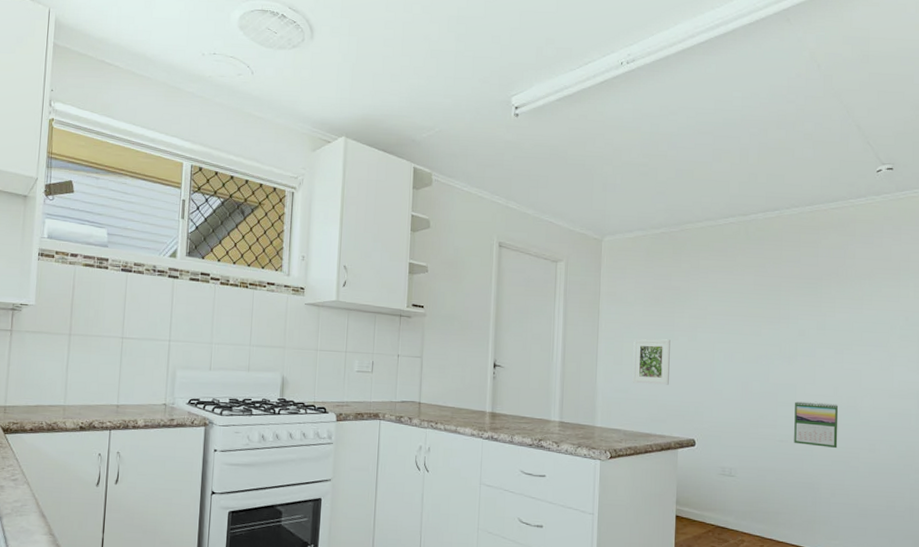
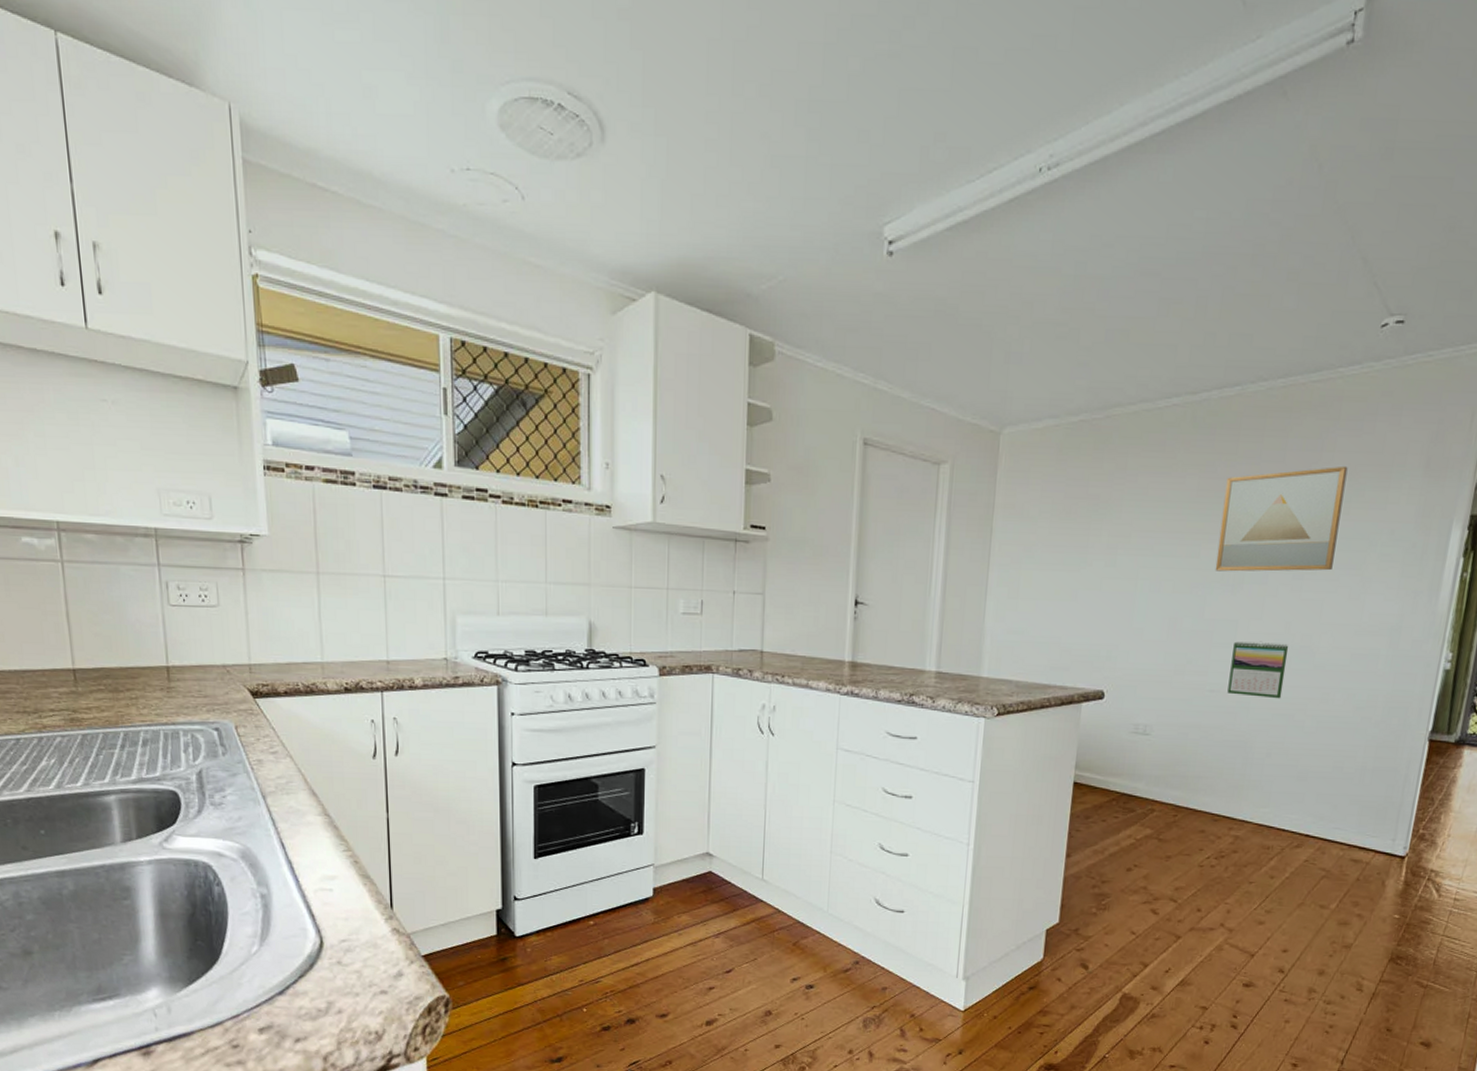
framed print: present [632,339,670,385] -> none [1030,564,1082,624]
wall art: none [774,269,866,348] -> present [1215,465,1348,572]

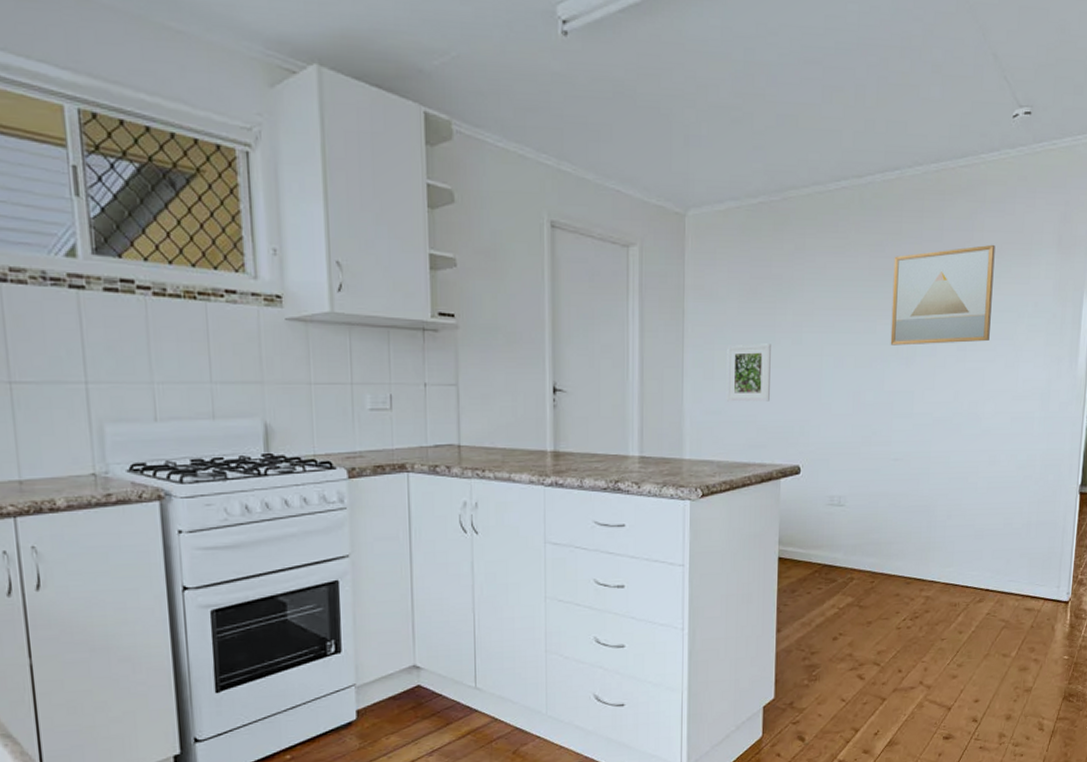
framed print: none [1030,564,1082,624] -> present [726,343,771,402]
calendar: present [1227,641,1289,699] -> none [909,410,959,464]

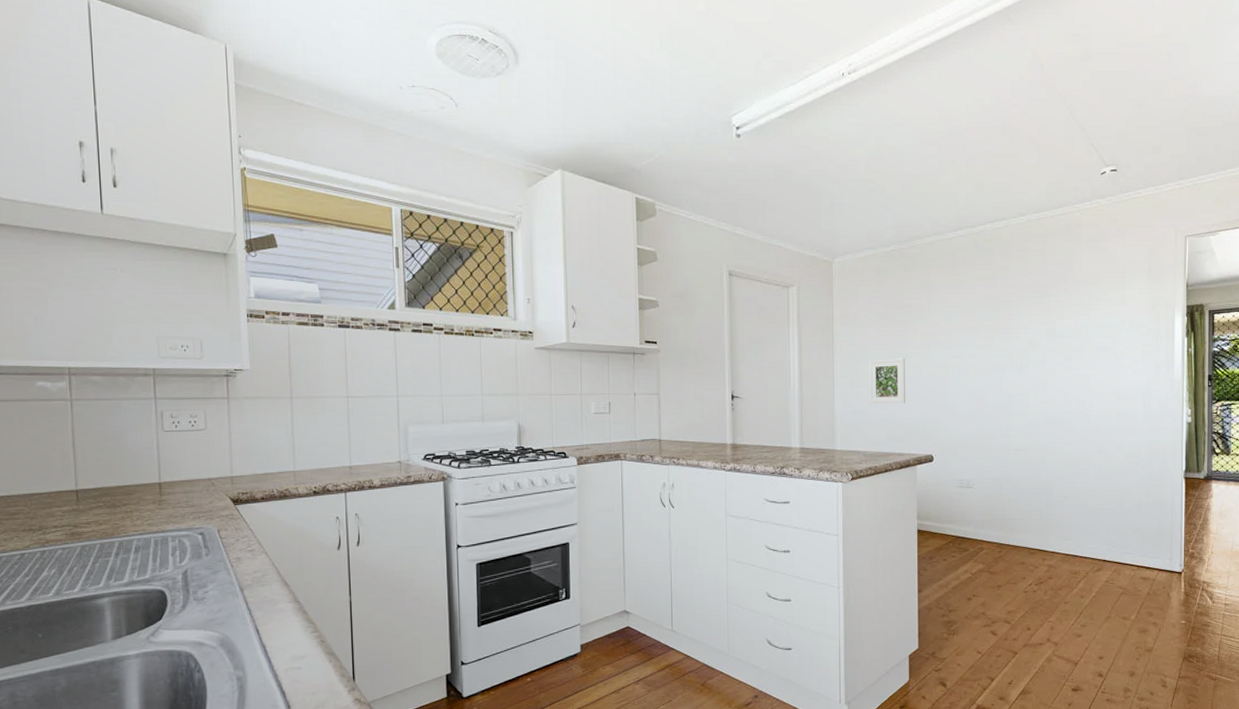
wall art: present [890,244,995,346] -> none [1005,274,1093,357]

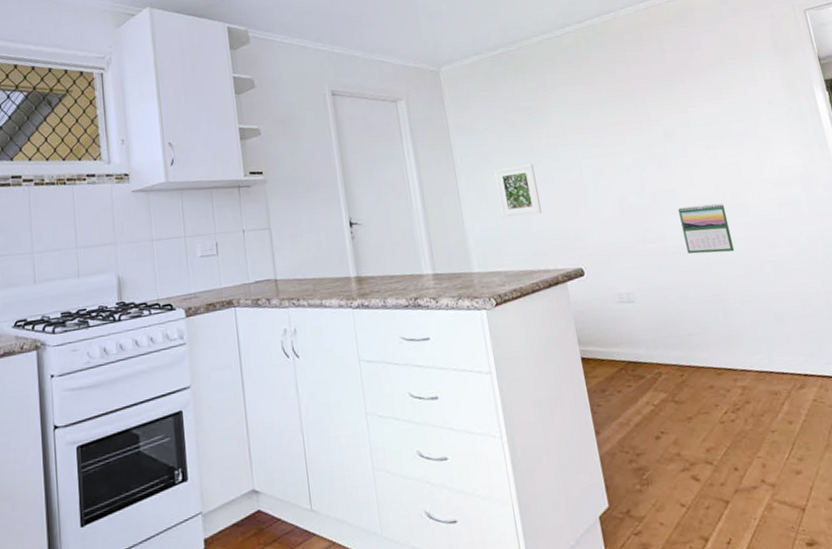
calendar: none [1027,409,1069,453] -> present [678,203,735,254]

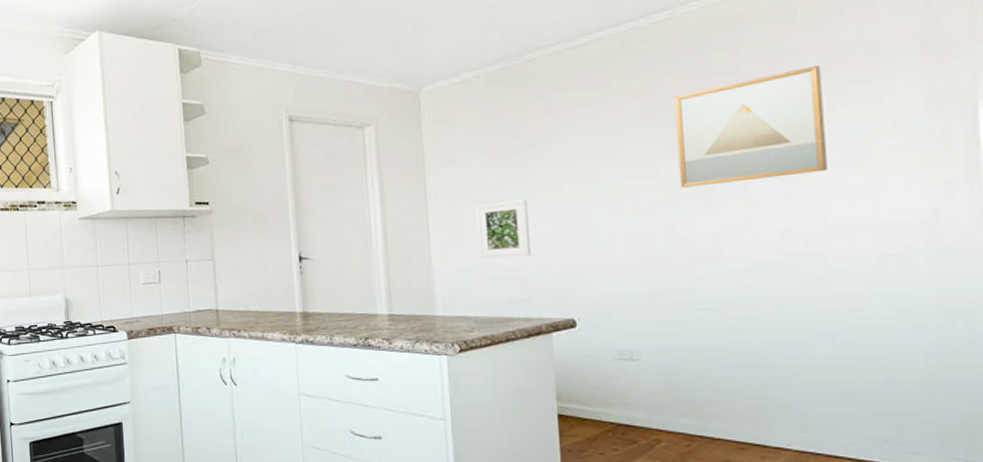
wall art: none [626,57,735,153] -> present [674,64,827,188]
calendar: present [678,203,735,254] -> none [721,252,796,312]

